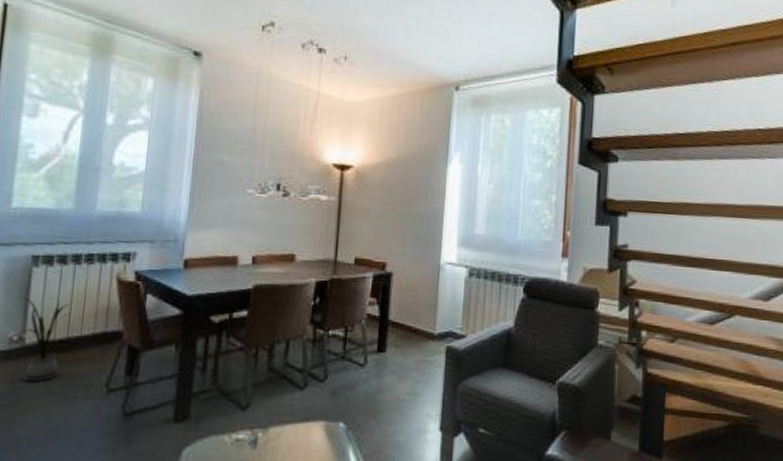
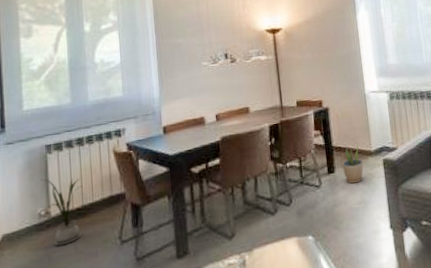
potted plant: none [396,323,421,369] -> present [342,144,364,184]

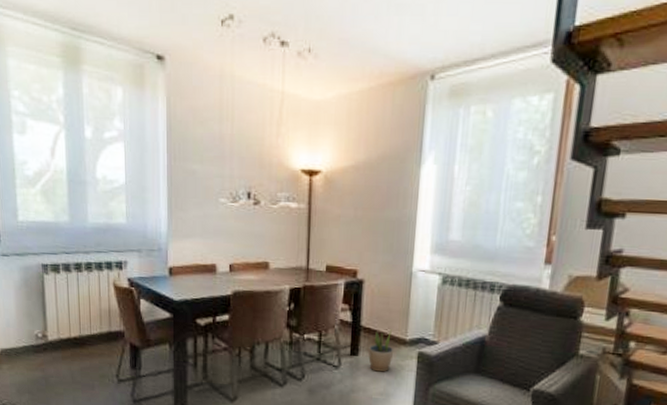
house plant: present [41,178,89,246] -> none [38,300,86,372]

